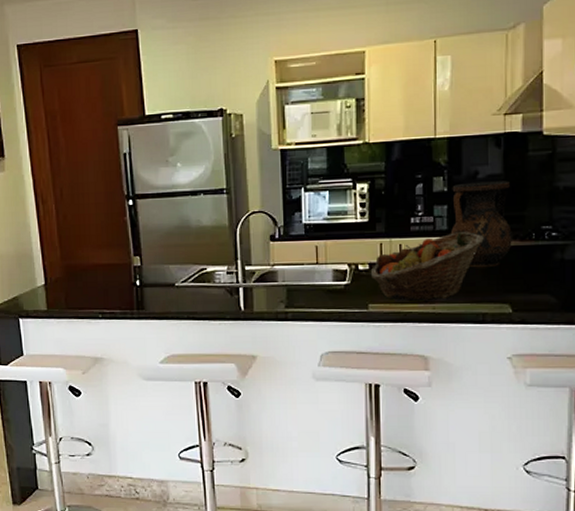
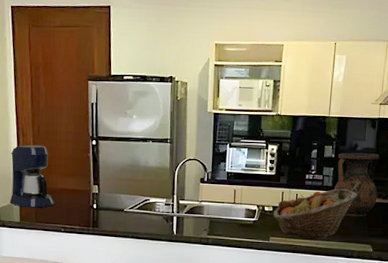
coffee maker: none [30,212,88,292] -> present [9,144,55,208]

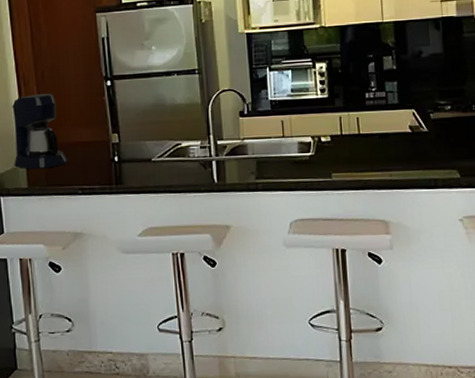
fruit basket: present [273,189,358,239] -> none [332,105,432,170]
vase: present [333,152,379,217] -> none [400,59,456,138]

